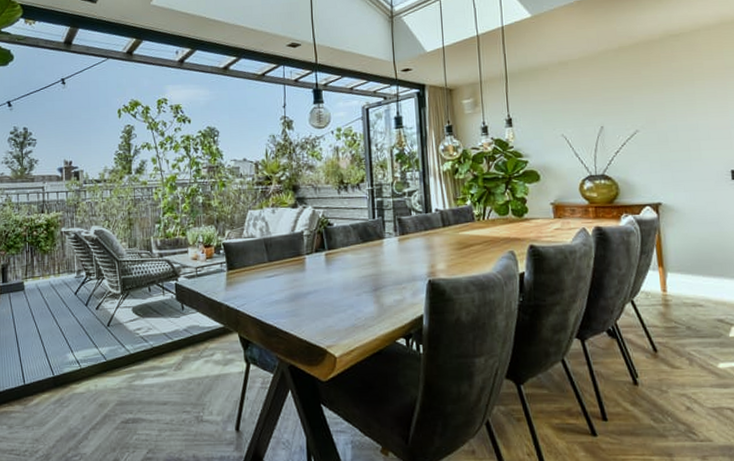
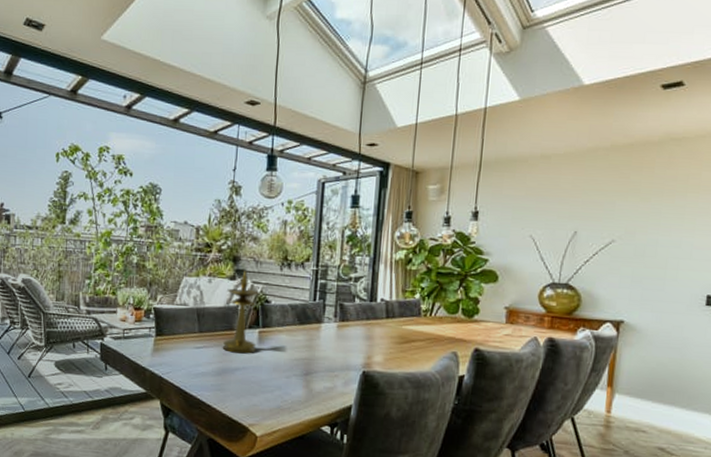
candlestick: none [291,197,325,278] -> present [222,270,260,354]

